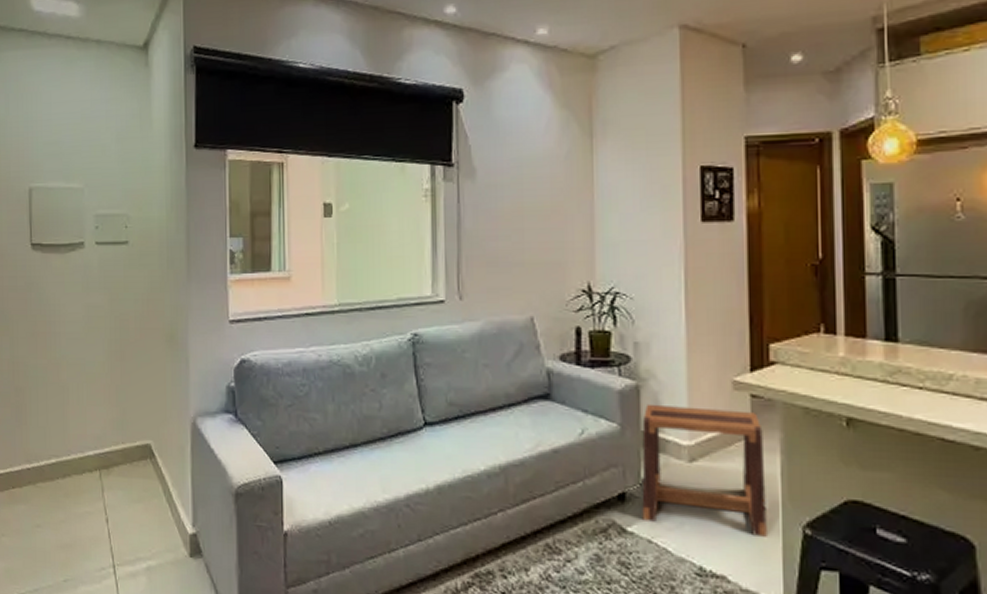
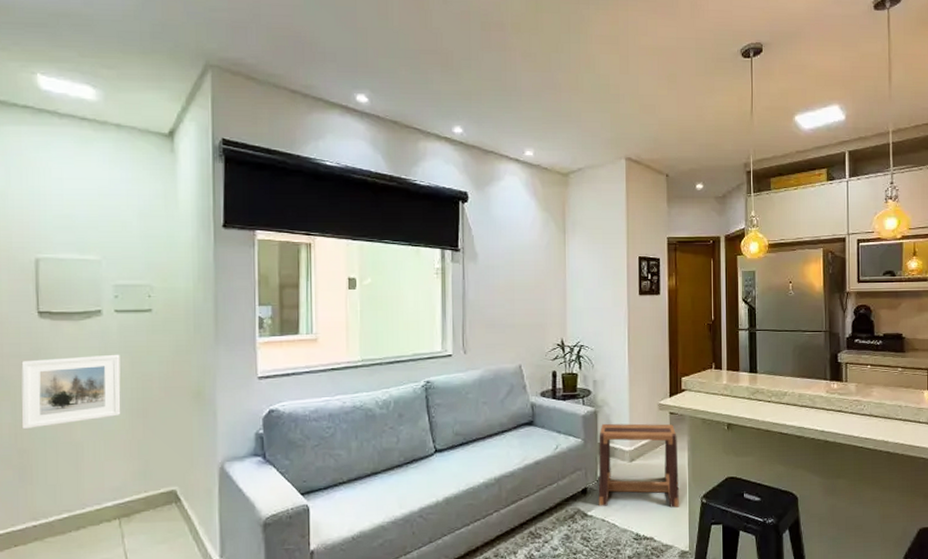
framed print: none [17,290,101,366] -> present [21,354,121,429]

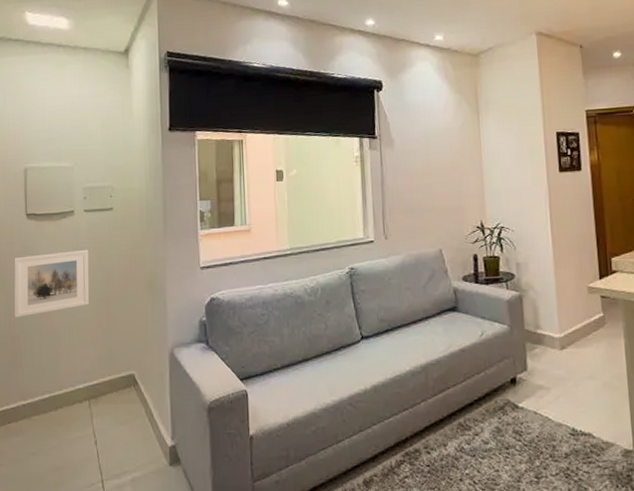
stool: present [598,423,679,508] -> none [525,308,618,401]

